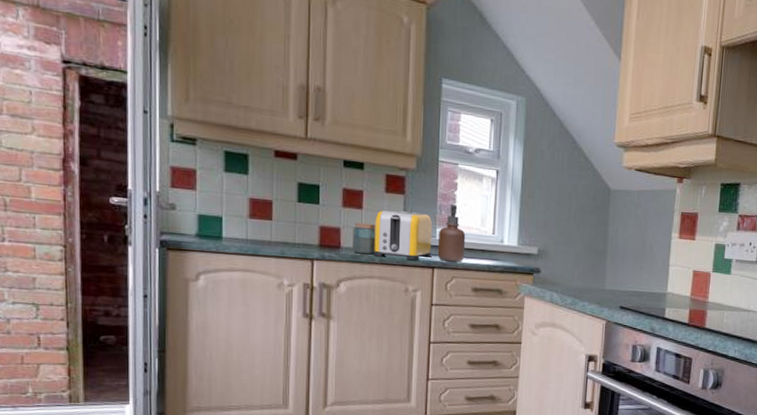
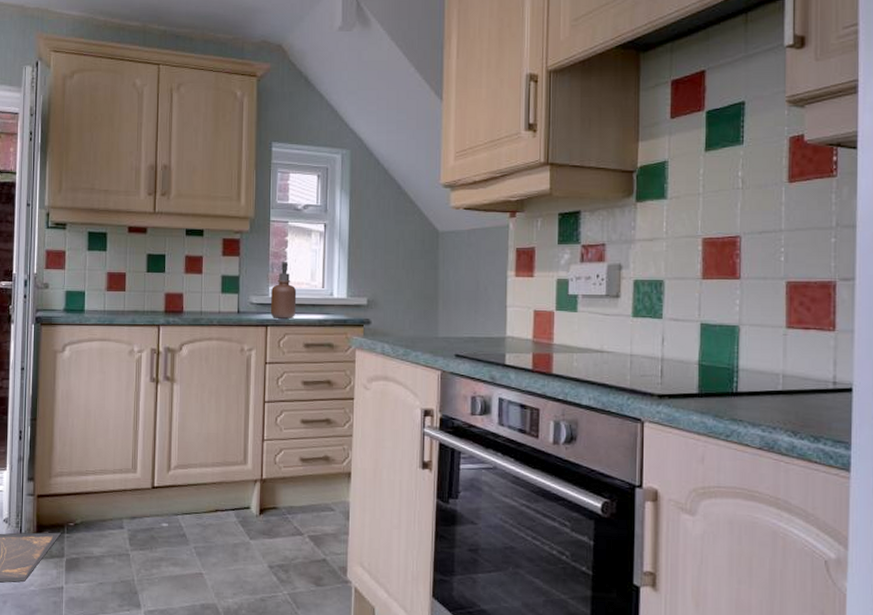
peanut butter: present [351,222,376,255] -> none [193,287,214,317]
toaster: present [374,209,433,261] -> none [213,272,266,320]

